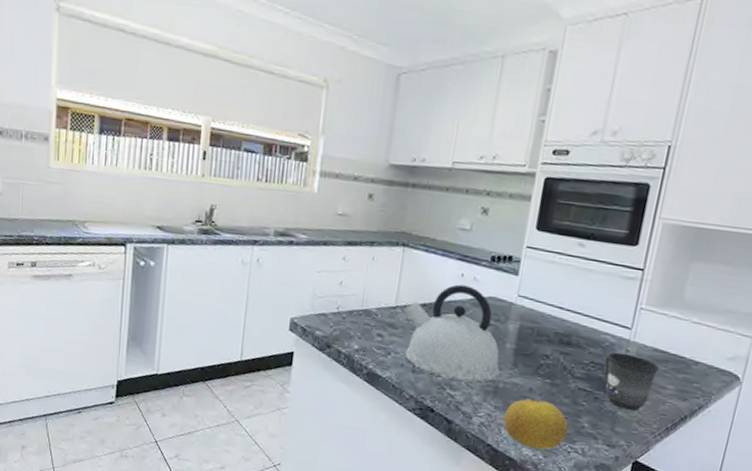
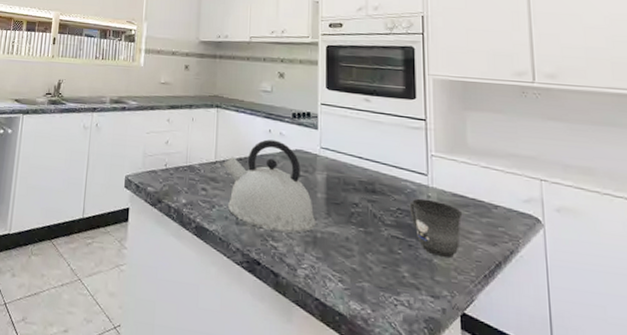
fruit: present [503,399,569,450] -> none [327,248,390,303]

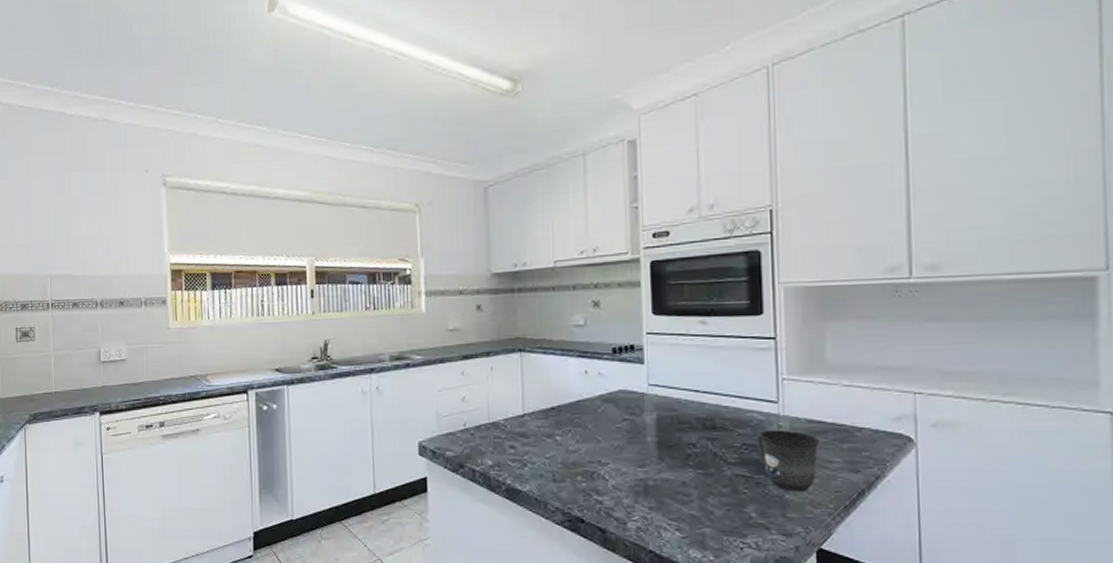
kettle: present [223,139,316,233] -> none [533,382,647,484]

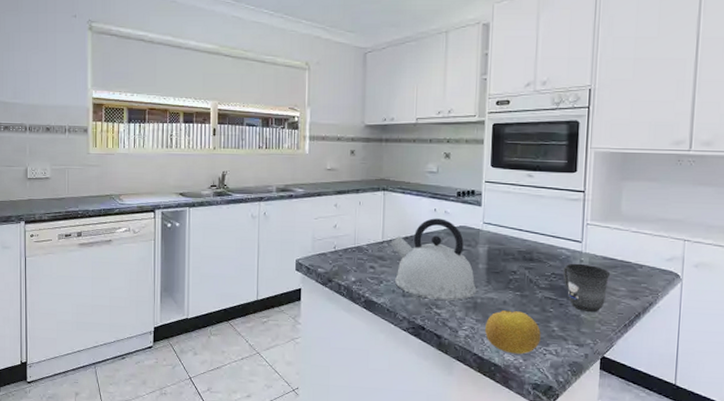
kettle: none [533,382,647,484] -> present [390,218,477,301]
fruit: none [661,494,735,550] -> present [485,310,541,354]

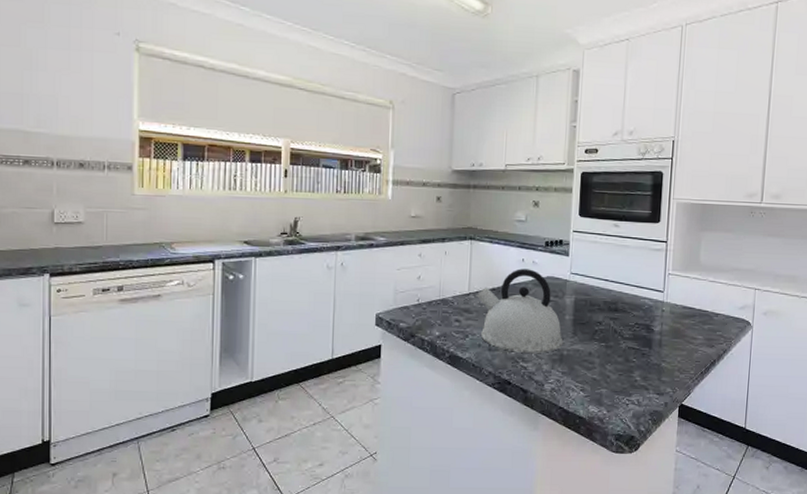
fruit: present [485,310,541,354] -> none [571,362,624,406]
mug: present [562,263,611,313] -> none [645,313,690,362]

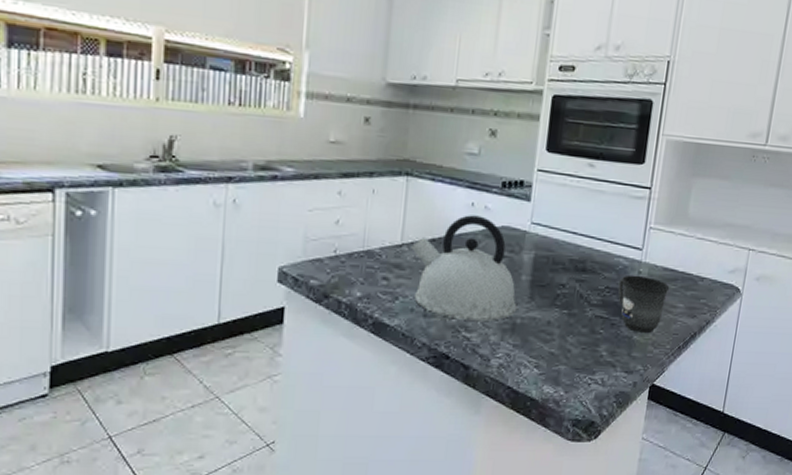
mug: none [645,313,690,362] -> present [617,275,670,334]

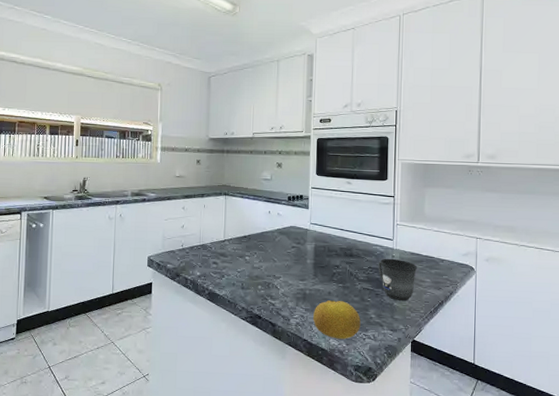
kettle: present [411,215,517,321] -> none [231,219,306,292]
fruit: none [523,333,588,386] -> present [313,300,361,339]

